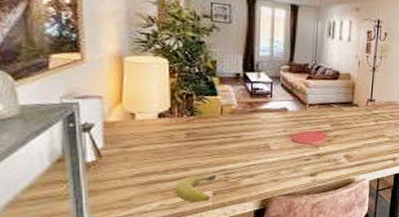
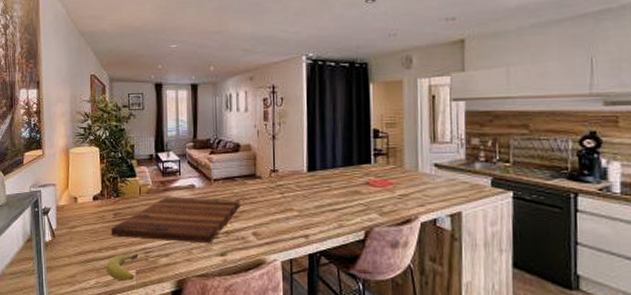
cutting board: none [182,118,335,165] -> present [111,196,241,244]

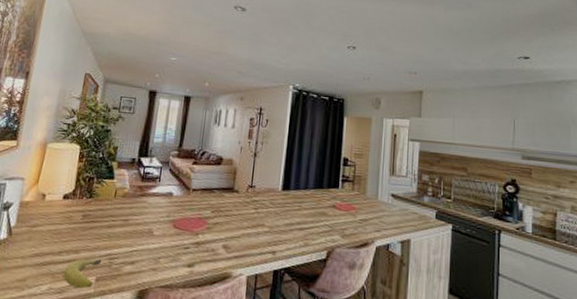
cutting board: present [111,196,241,244] -> none [76,202,216,254]

